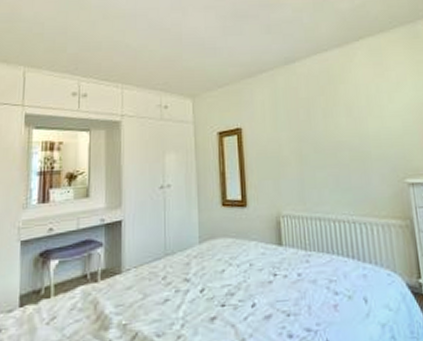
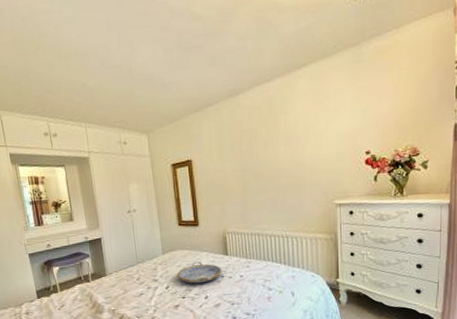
serving tray: none [217,253,274,285] -> present [177,261,222,284]

